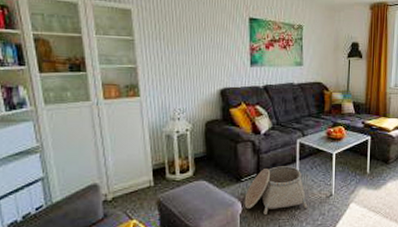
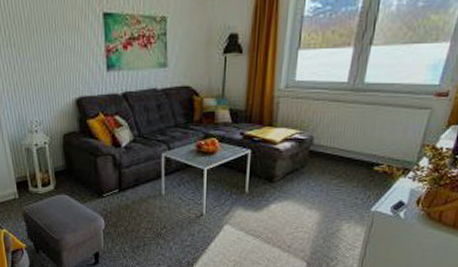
basket: present [244,166,308,214] -> none [107,182,175,231]

